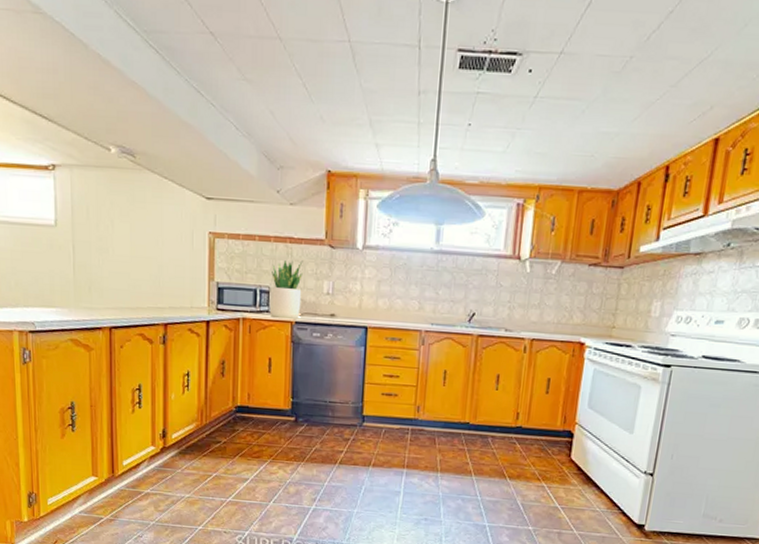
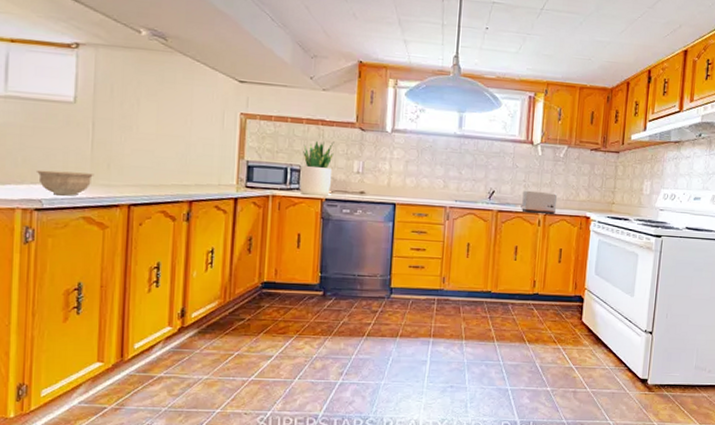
bowl: none [28,293,78,319] -> present [37,170,94,196]
toaster: none [505,312,548,340] -> present [522,190,558,215]

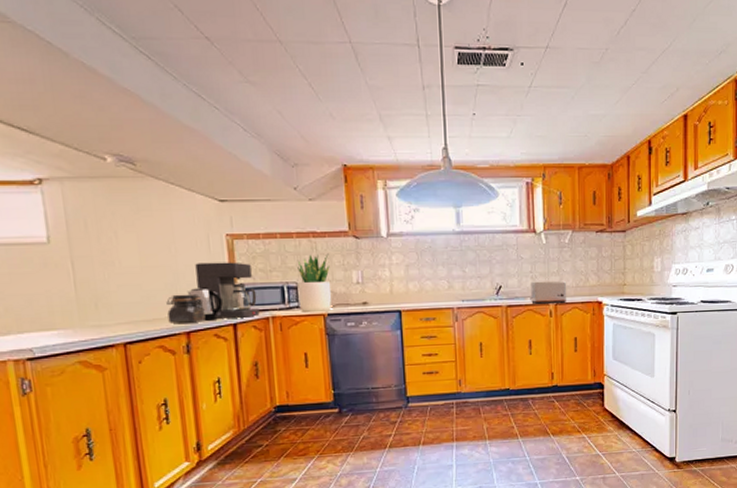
bowl: present [37,170,94,196] -> none [22,315,83,342]
jar: none [174,164,210,194] -> present [166,293,206,325]
kettle: none [196,159,228,193] -> present [187,287,223,322]
coffee maker: none [206,136,261,194] -> present [195,262,260,319]

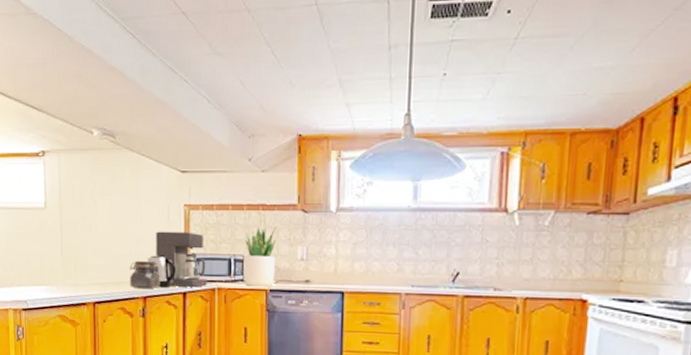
toaster: present [531,280,567,305] -> none [494,269,542,299]

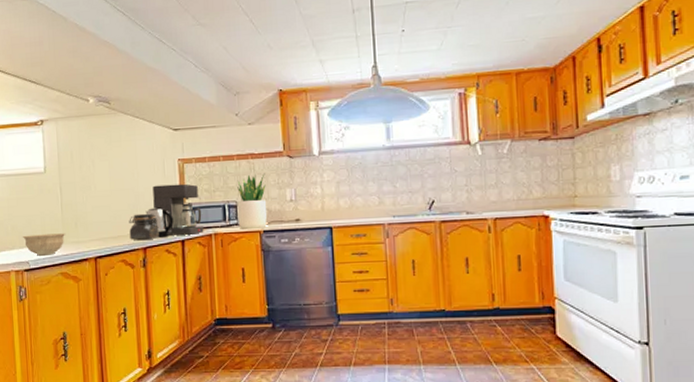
bowl: none [22,273,65,296] -> present [23,233,66,256]

